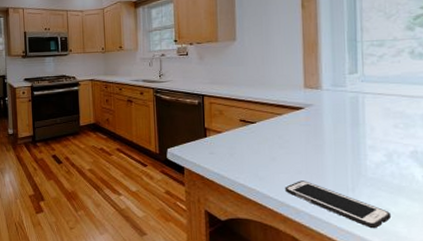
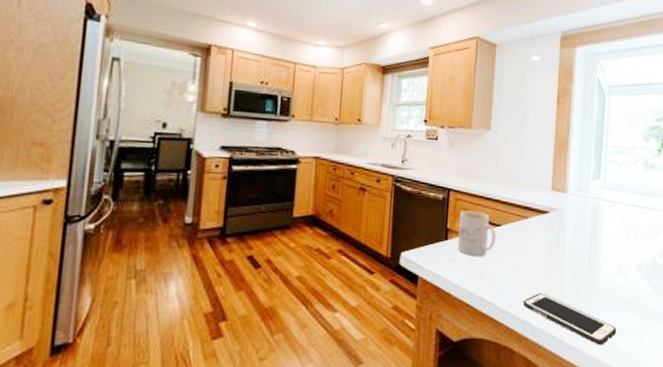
mug: none [214,112,252,150] -> present [457,211,496,256]

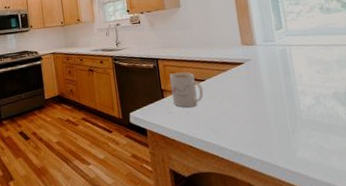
cell phone: present [522,293,617,346] -> none [236,129,327,167]

